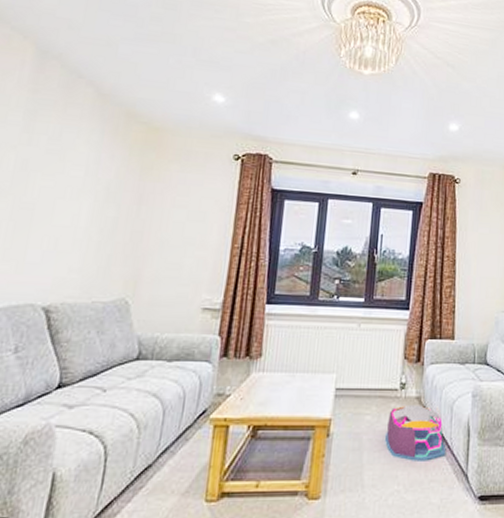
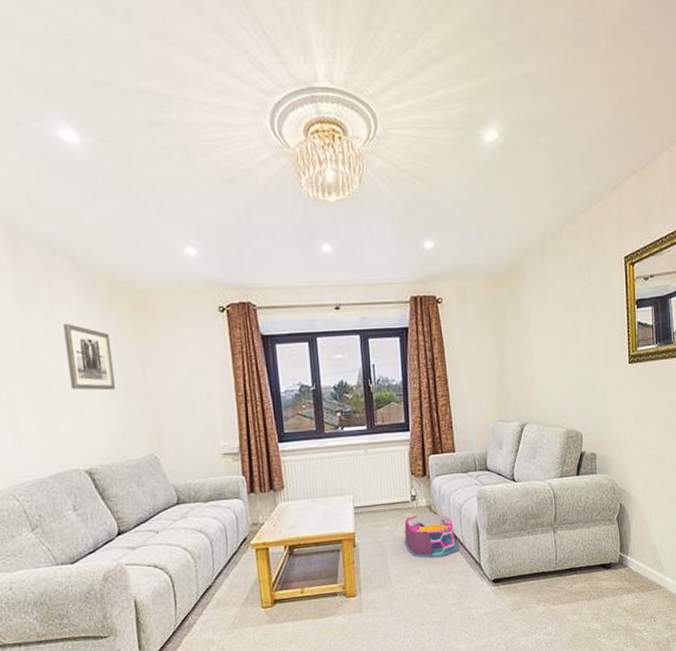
wall art: none [54,147,113,223] -> present [63,323,117,391]

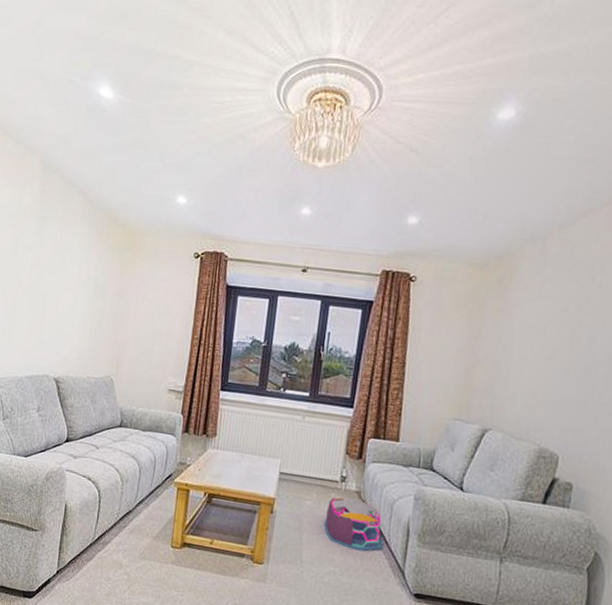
wall art: present [63,323,117,391] -> none [59,248,99,313]

